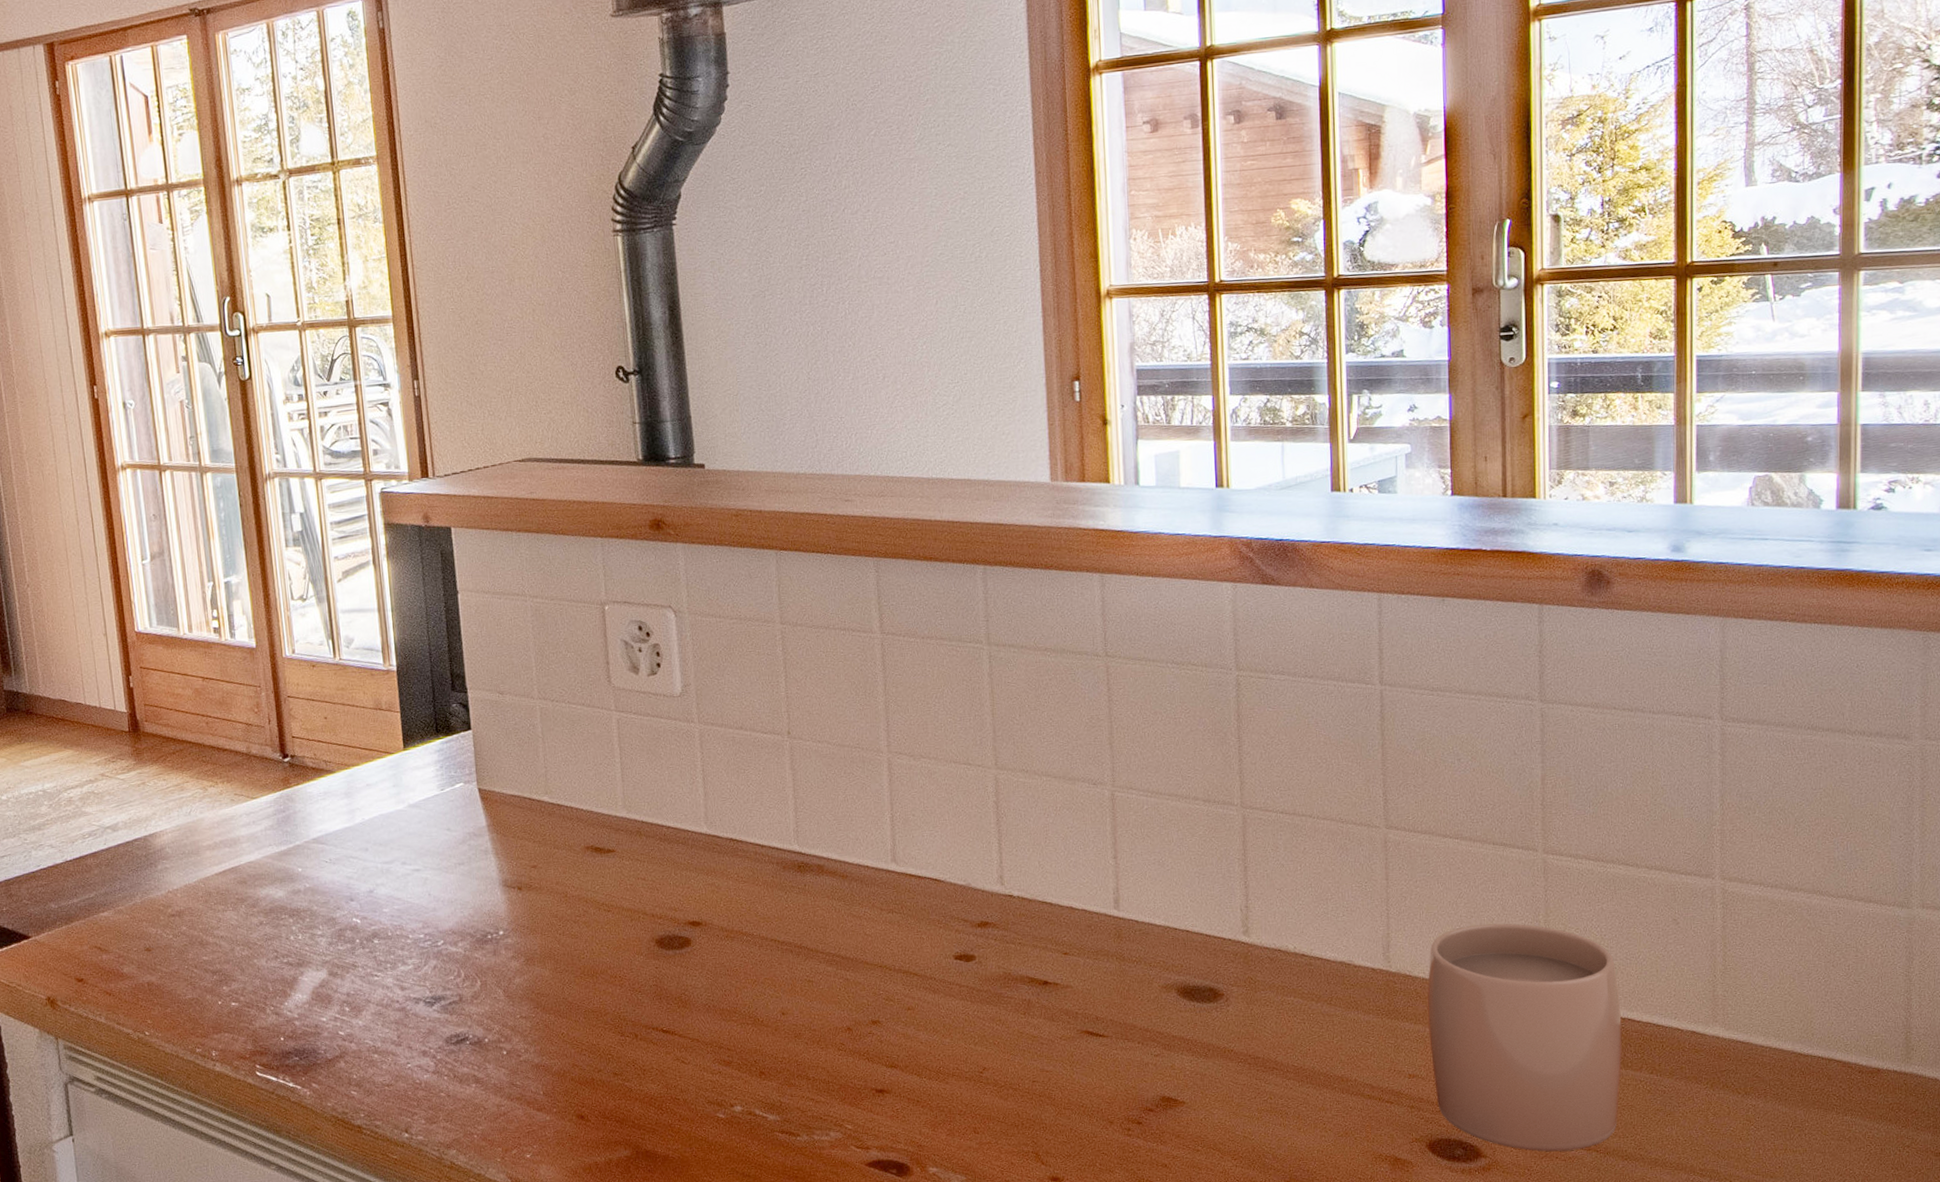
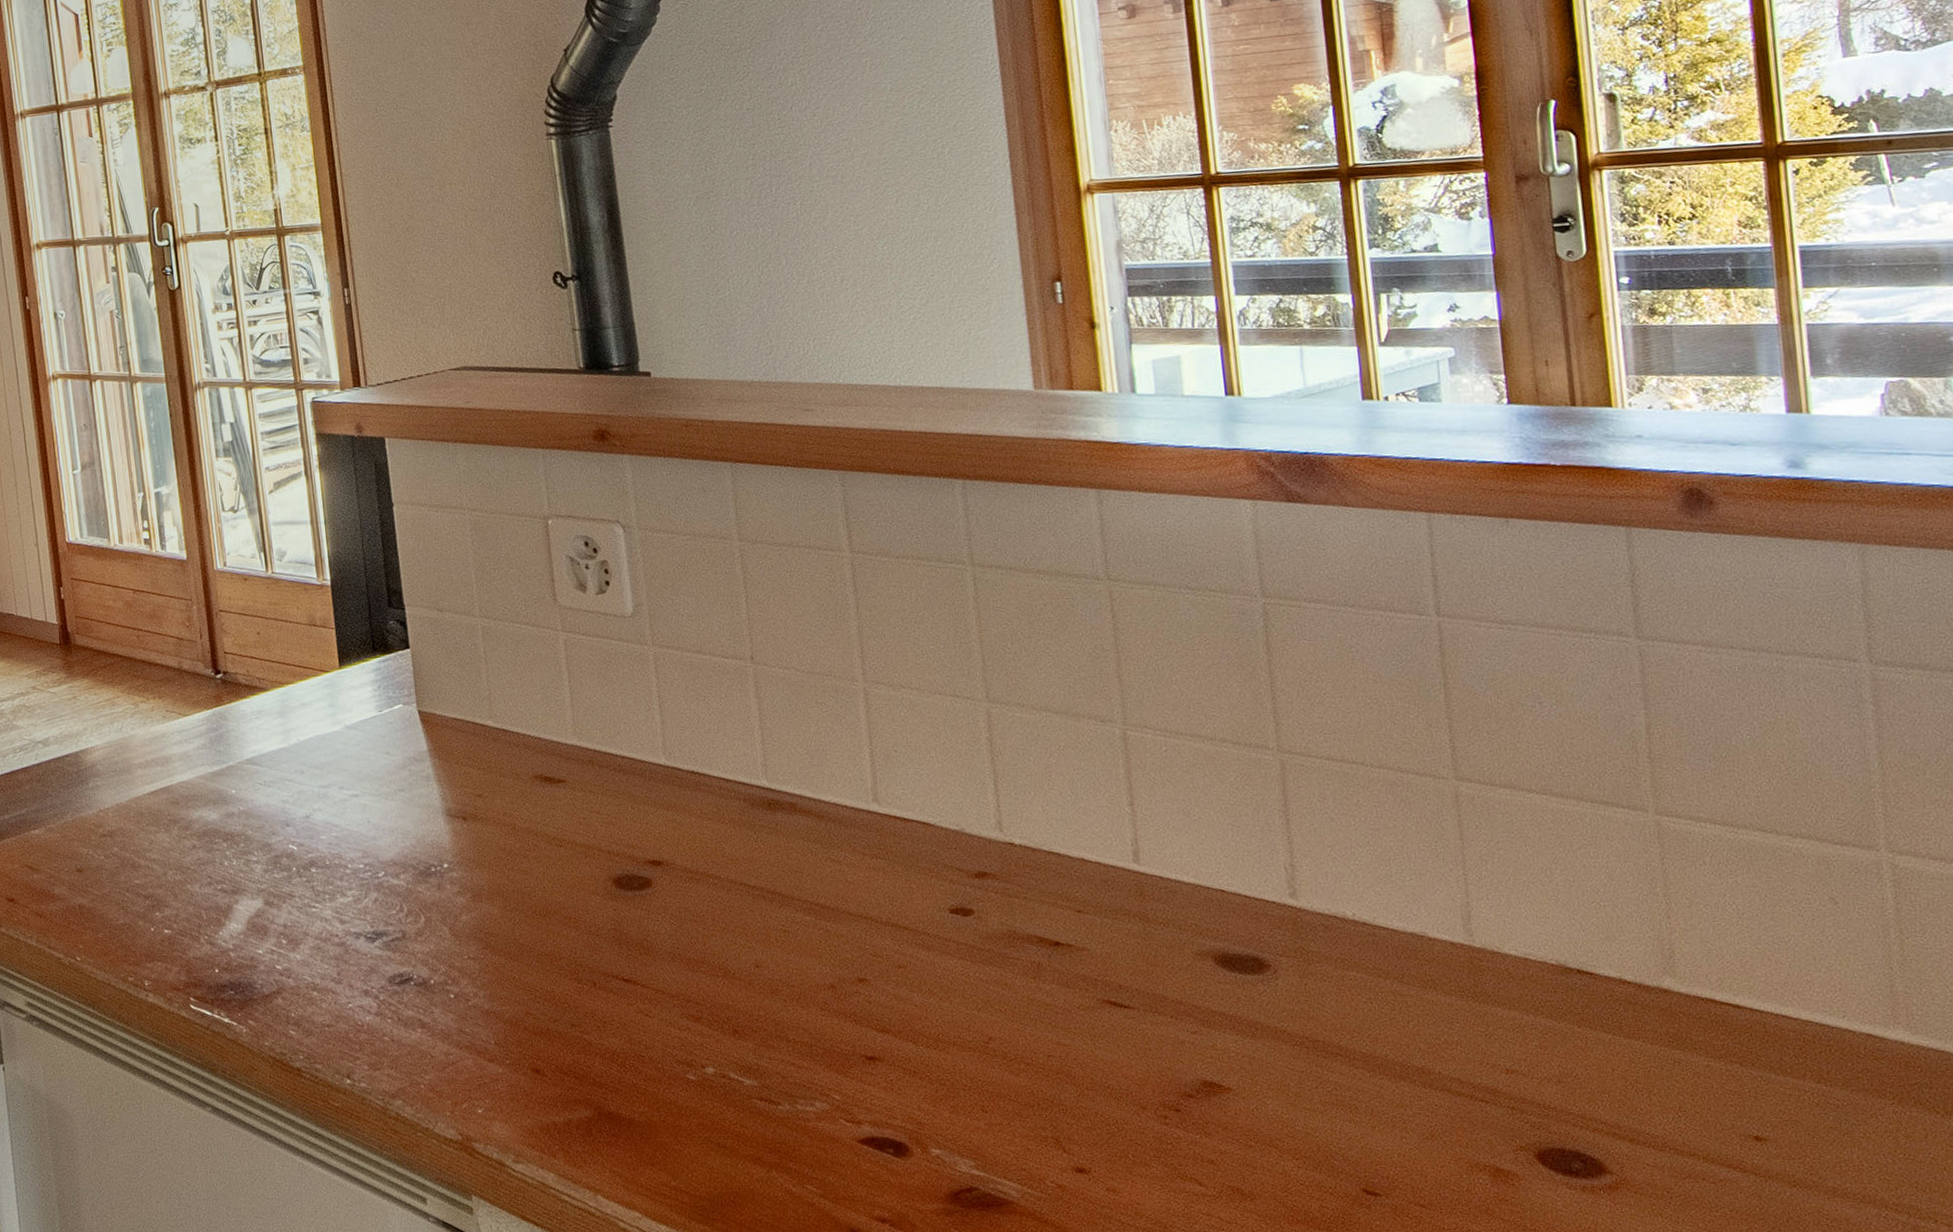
mug: present [1427,923,1622,1152] -> none [1521,894,1779,1172]

